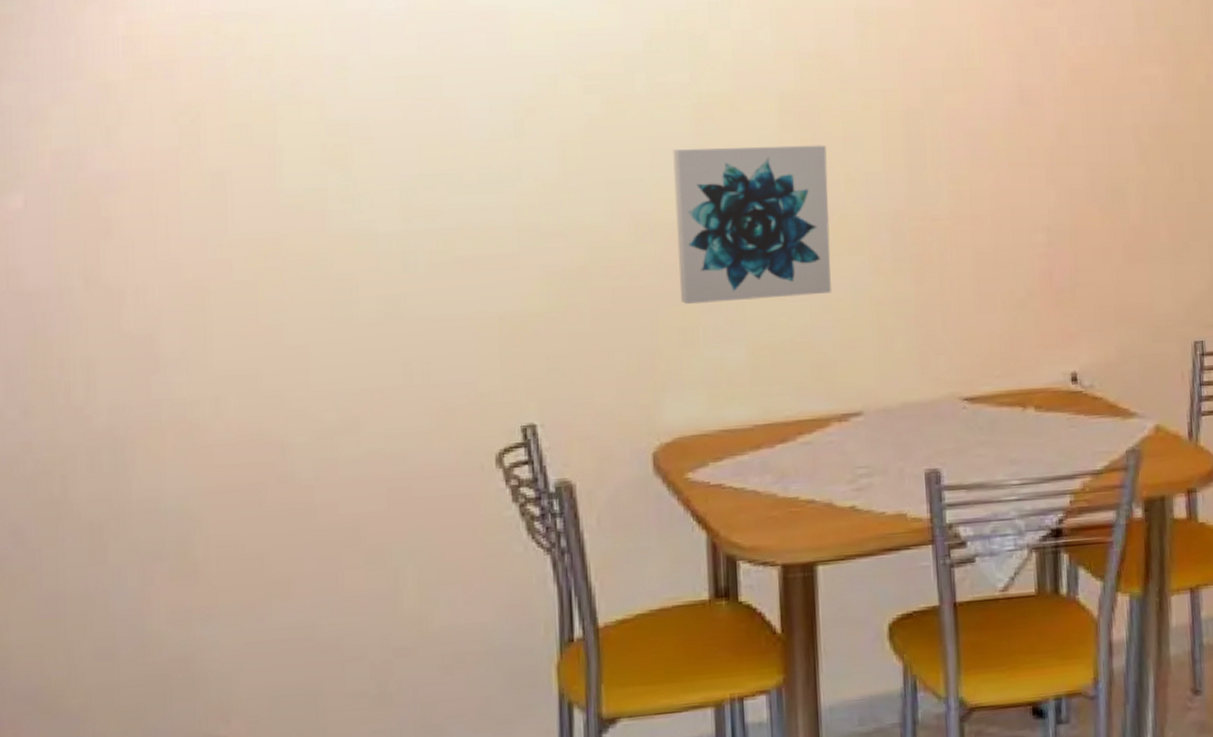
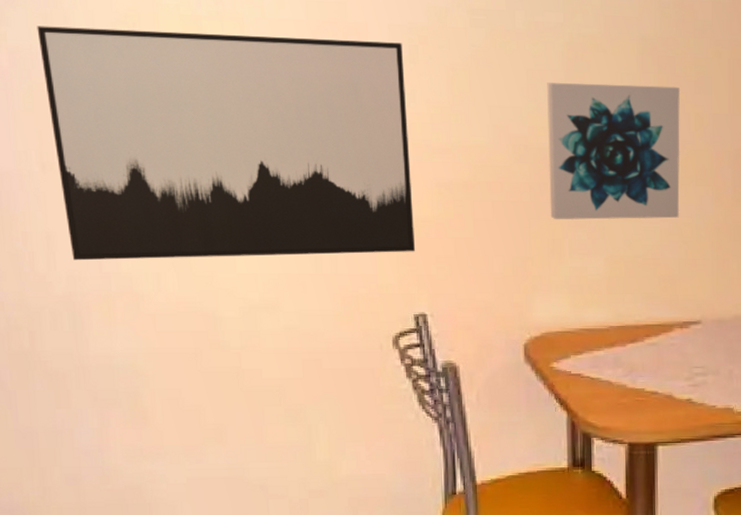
wall art: none [86,116,522,388] -> present [37,26,415,261]

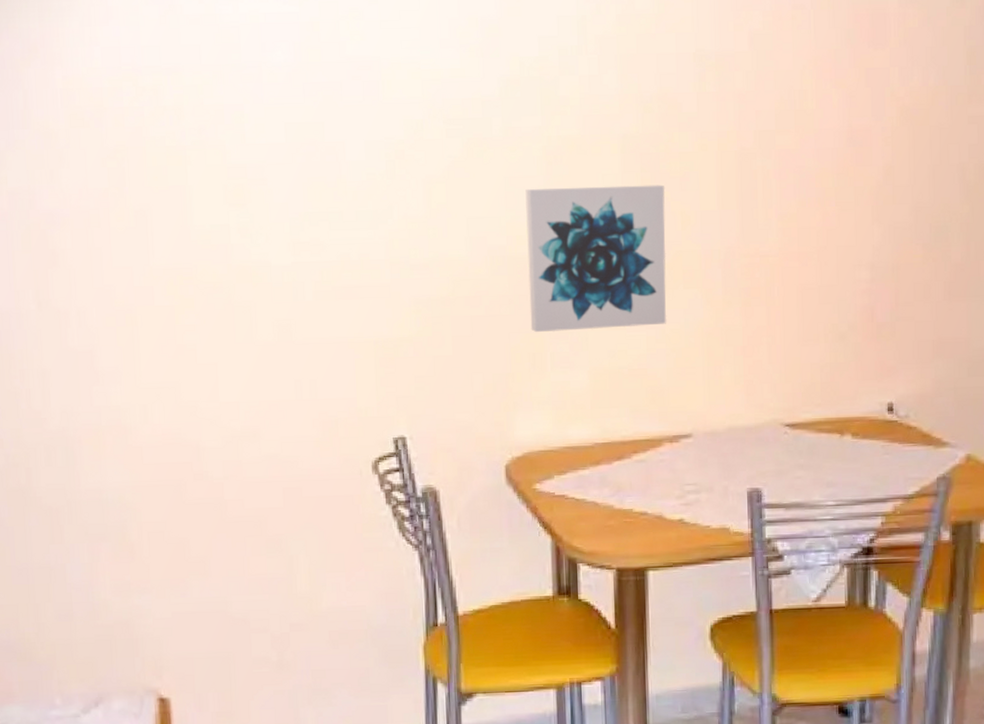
wall art: present [37,26,415,261] -> none [34,159,393,396]

